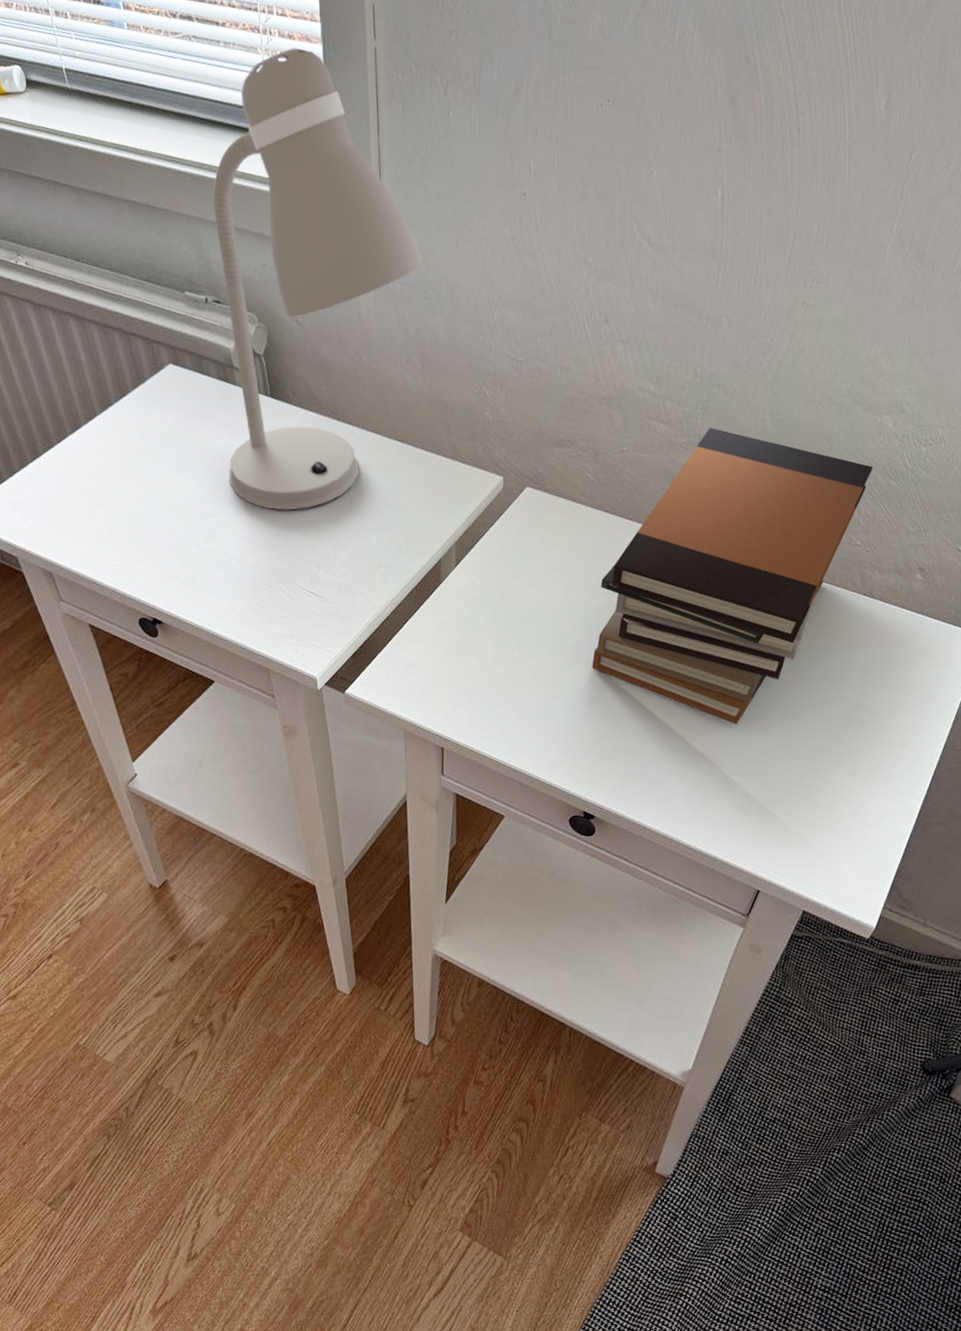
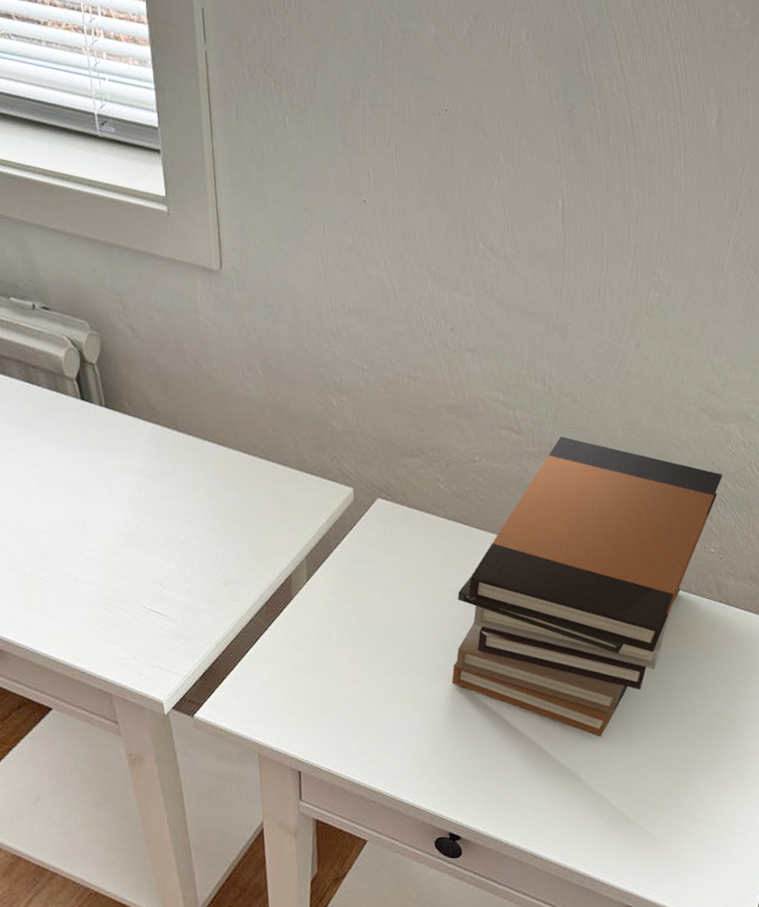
desk lamp: present [213,47,424,510] -> none [38,49,263,526]

